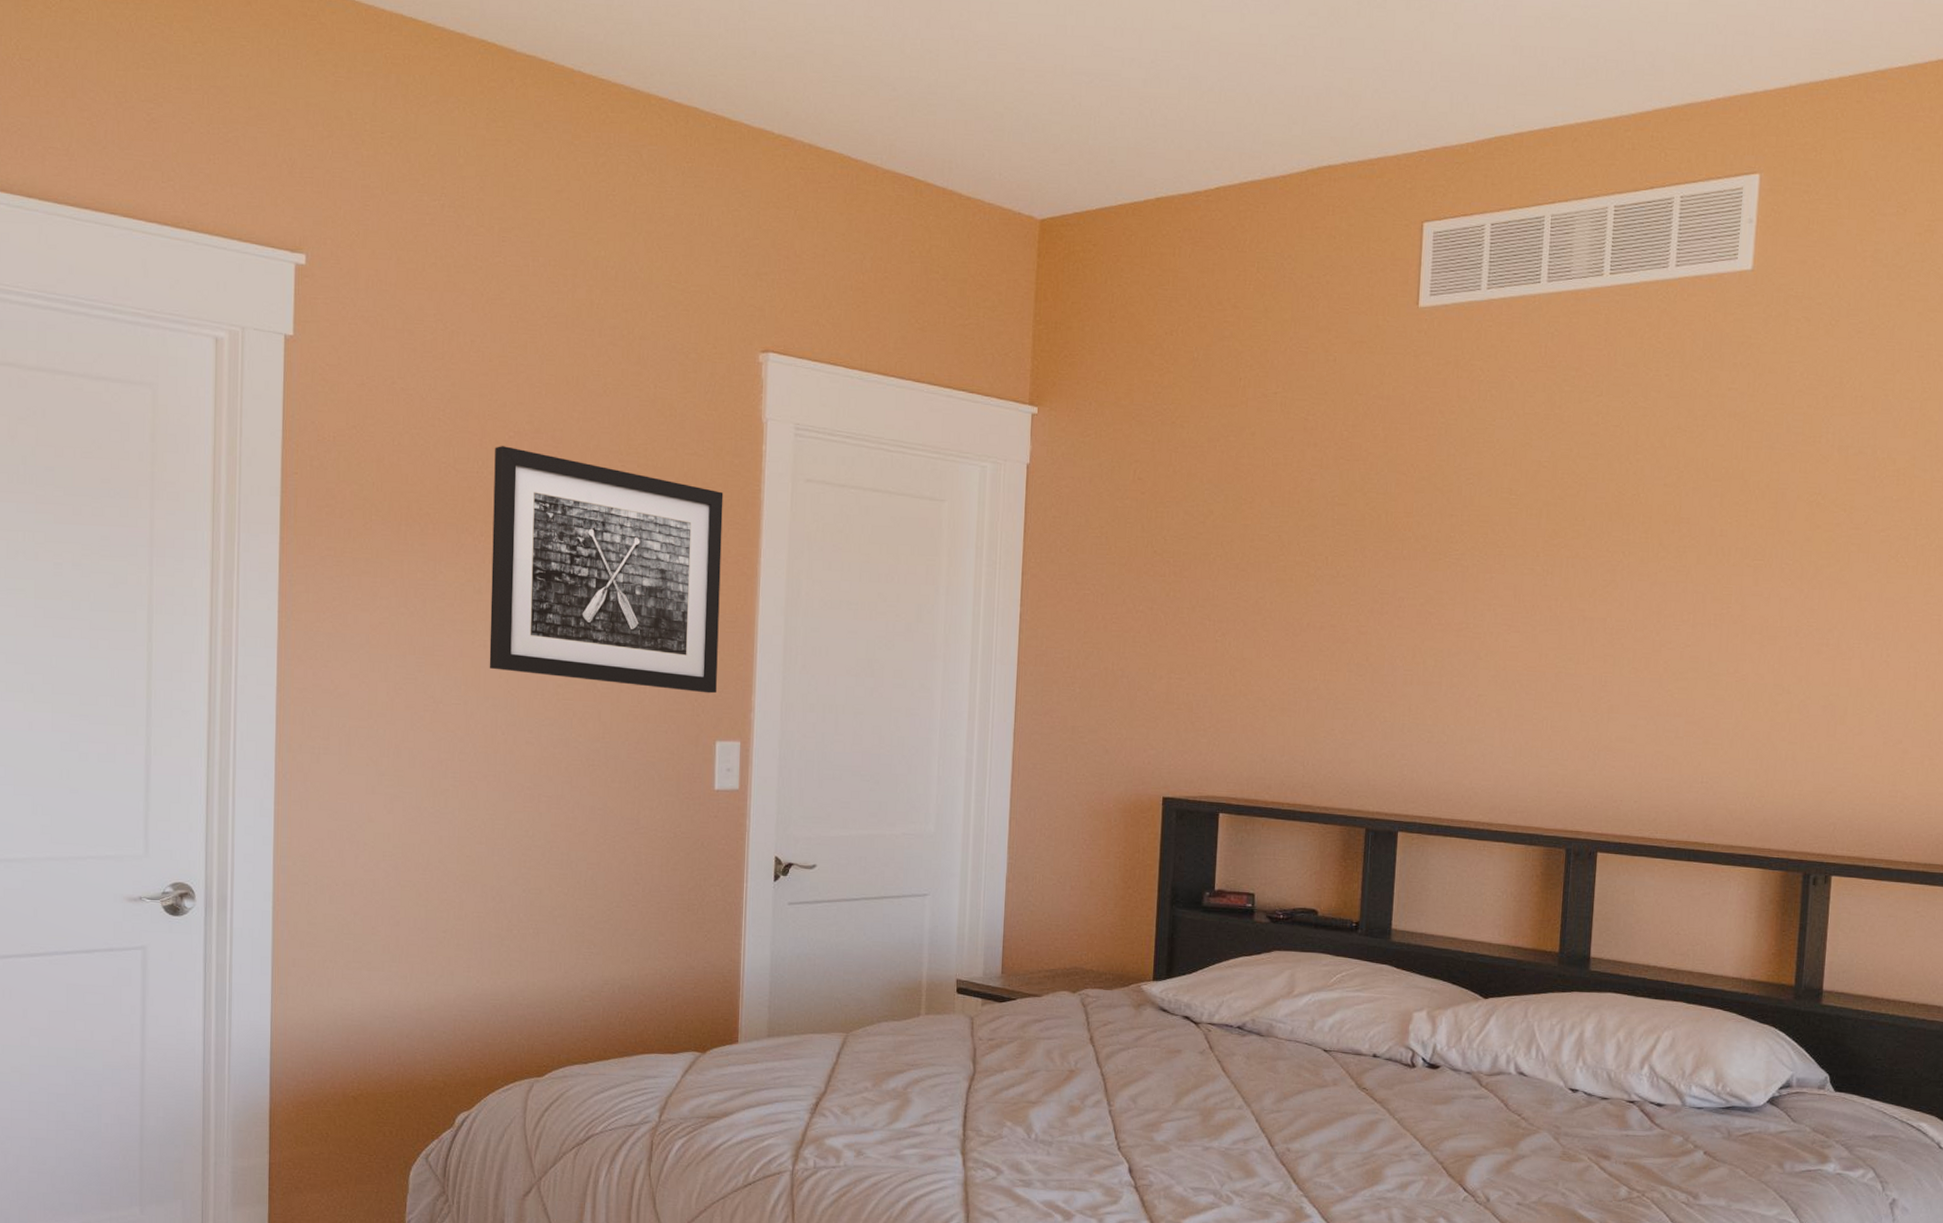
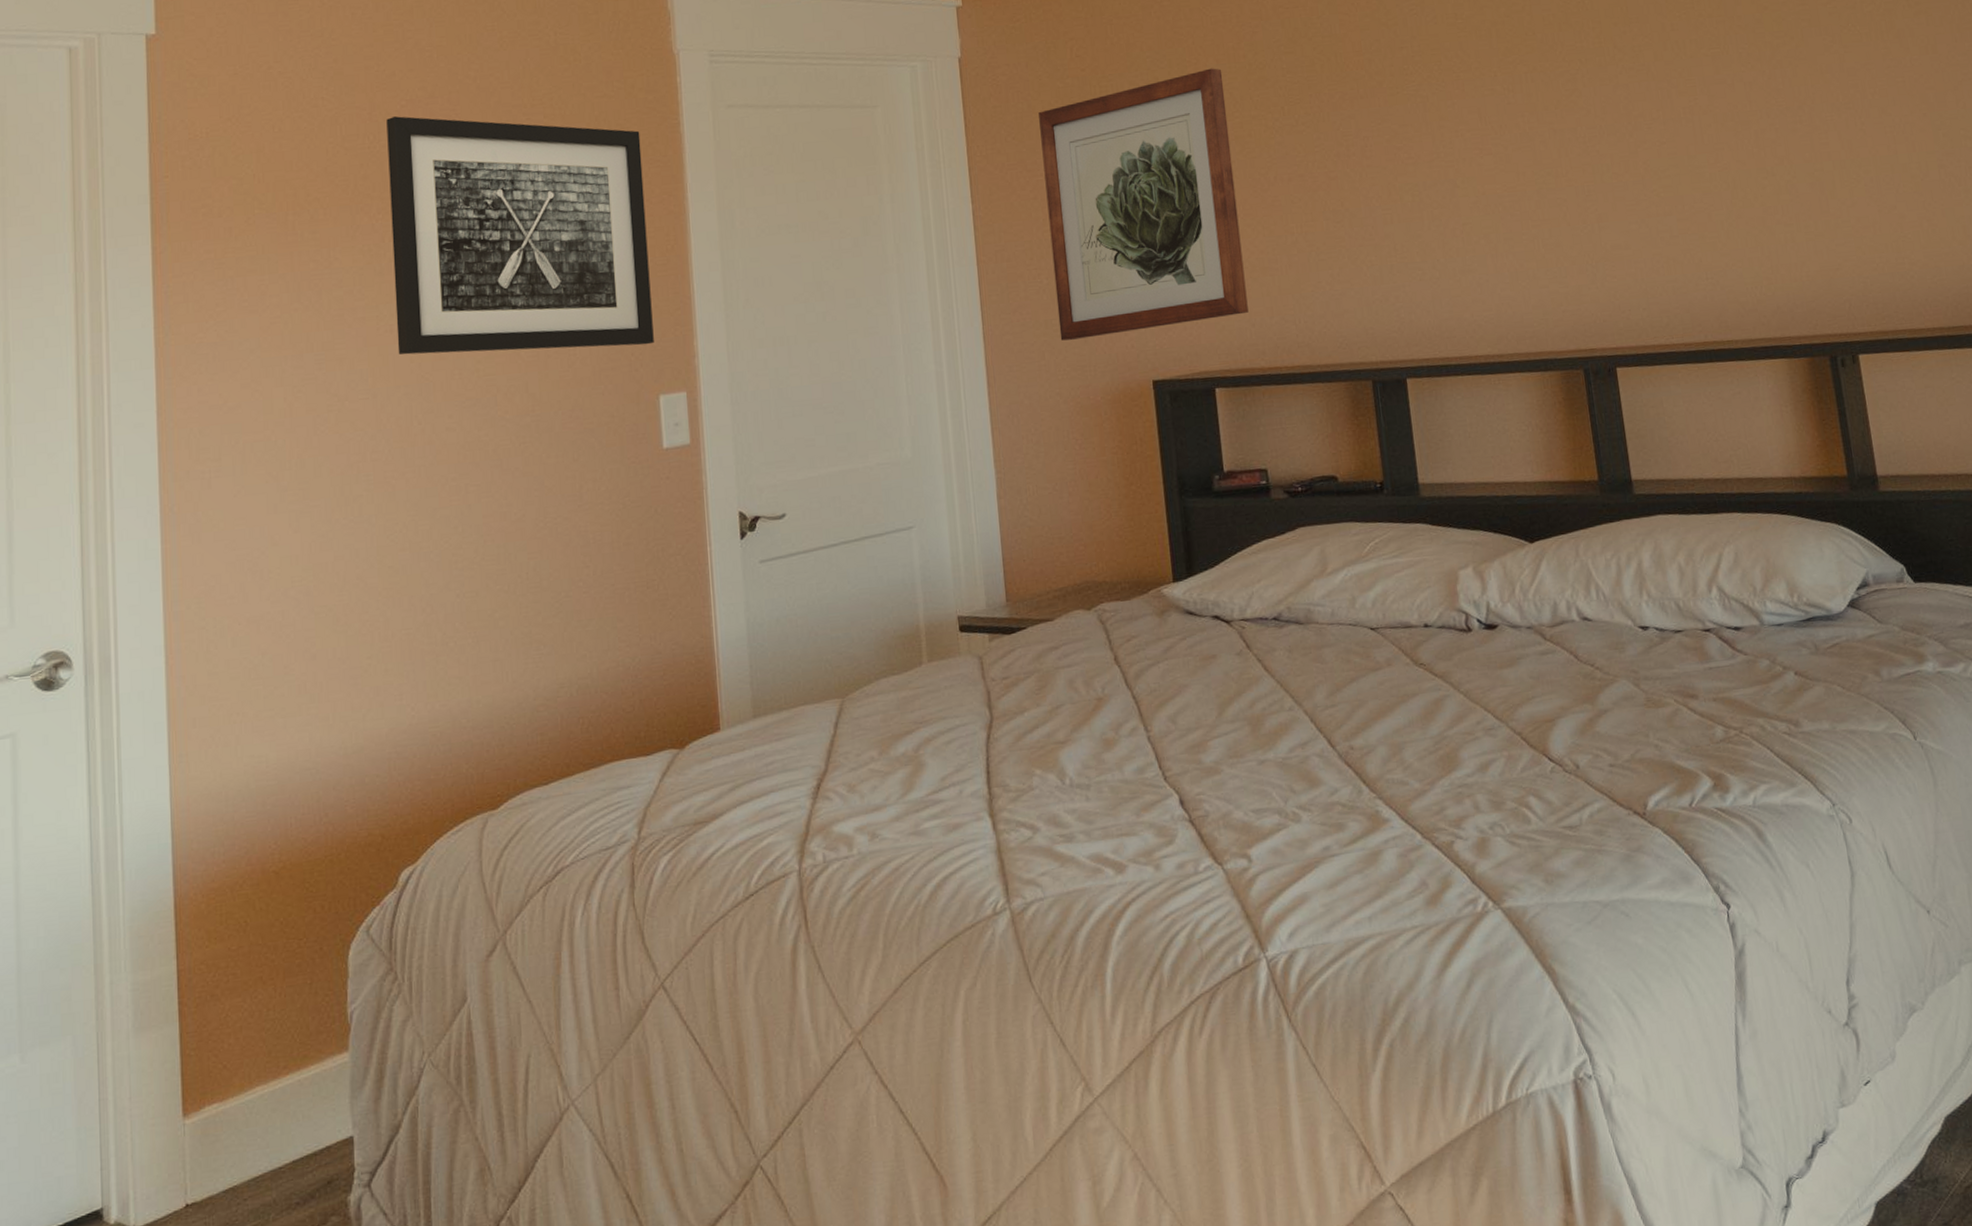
wall art: none [1084,509,1275,749] -> present [1038,68,1249,341]

